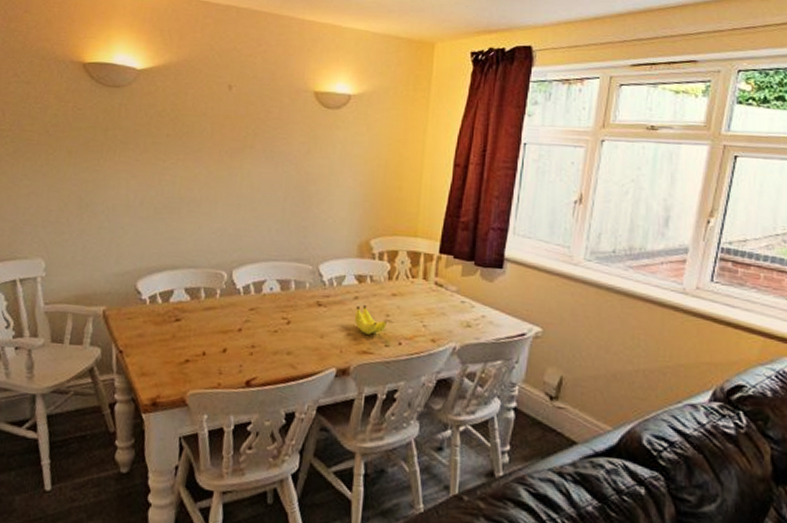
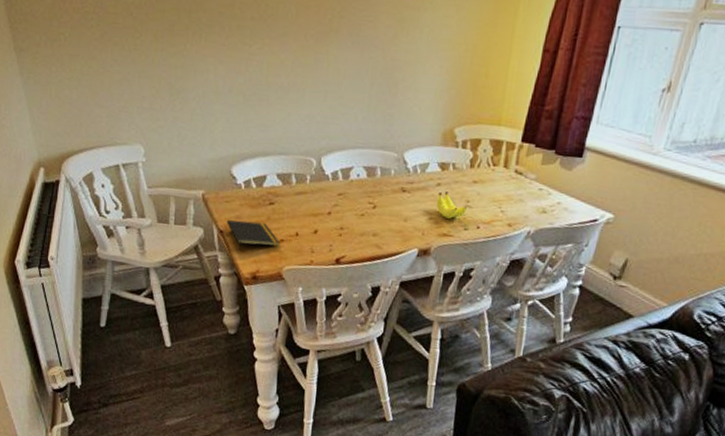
notepad: none [126,338,185,373] -> present [226,220,280,251]

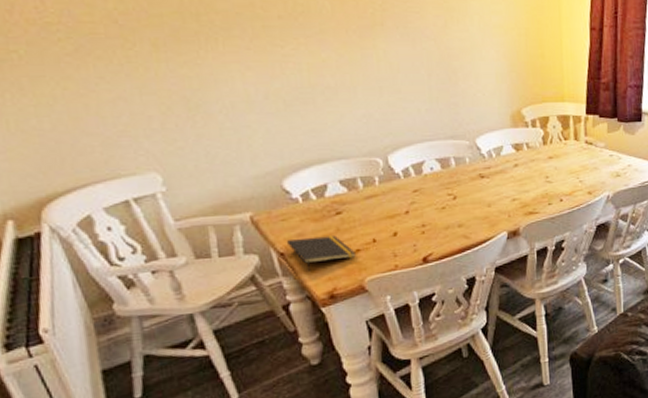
banana: present [436,191,467,219] -> none [516,171,547,197]

